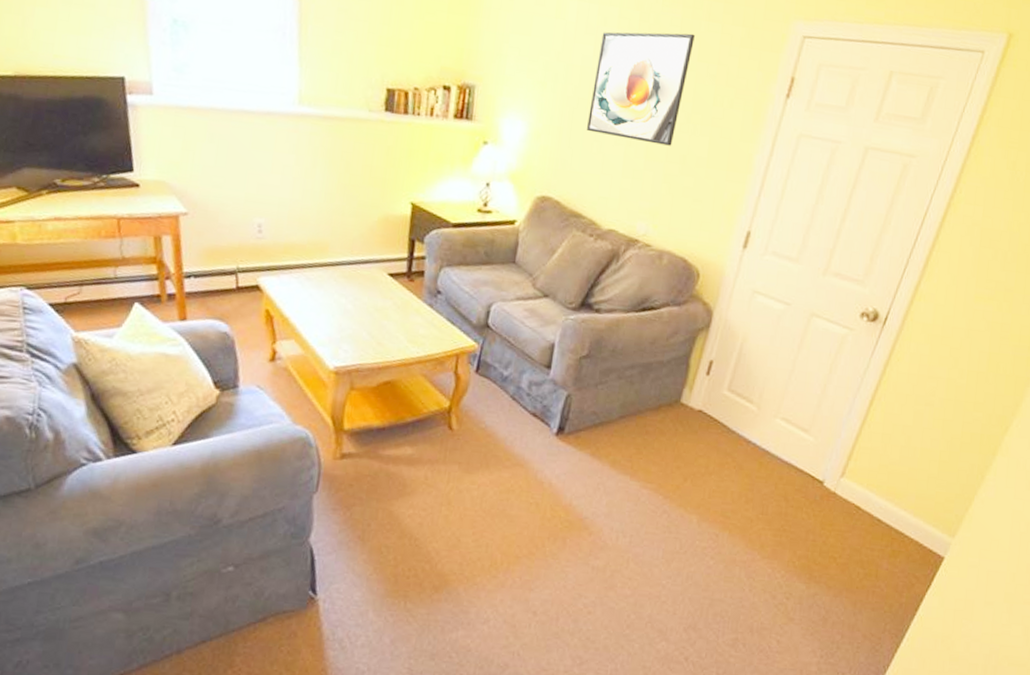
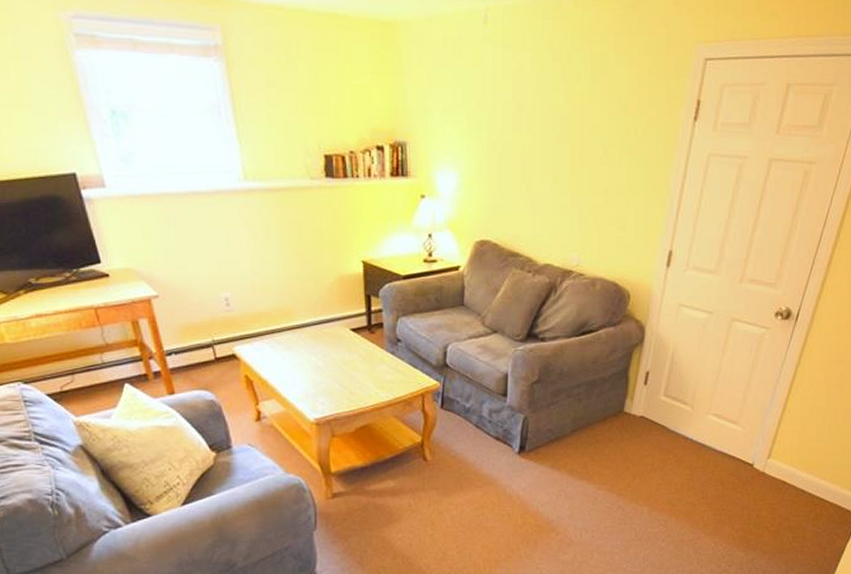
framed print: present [587,32,695,146] -> none [515,68,605,179]

